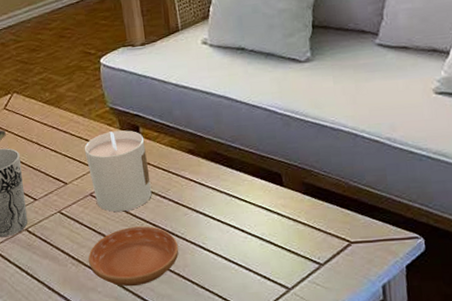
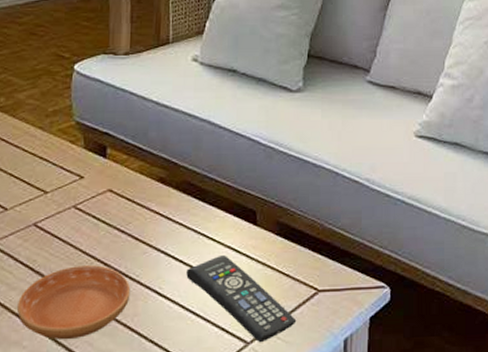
candle: present [84,130,152,212] -> none [36,150,111,247]
remote control: none [224,214,333,289] -> present [186,256,297,343]

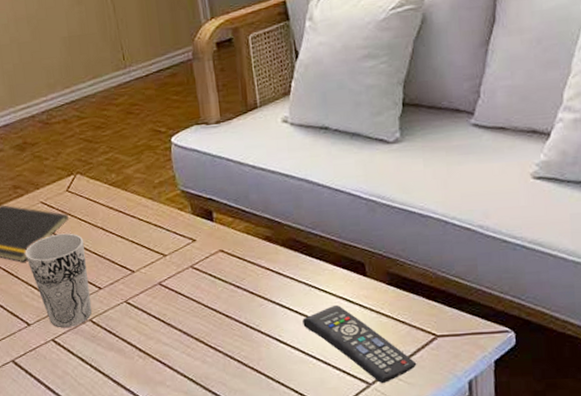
saucer: present [17,265,131,340] -> none [156,317,253,381]

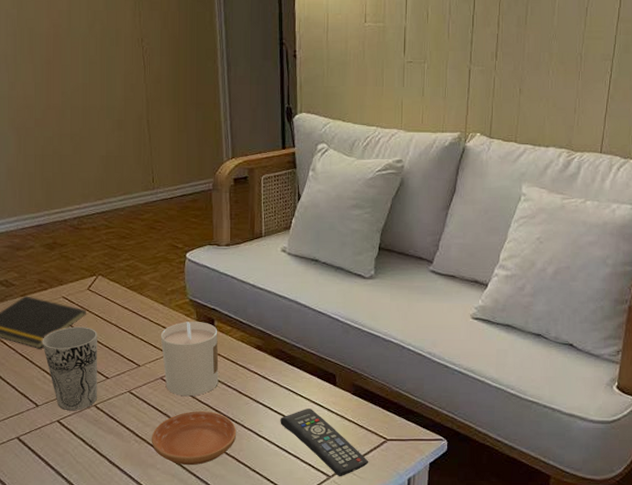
candle: none [152,215,226,303] -> present [160,322,219,397]
saucer: none [156,317,253,381] -> present [152,411,237,466]

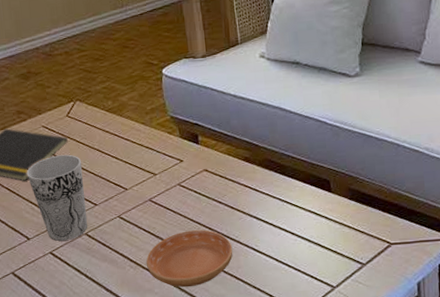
candle: present [160,322,219,397] -> none [144,138,209,217]
remote control: present [280,409,369,477] -> none [276,218,374,287]

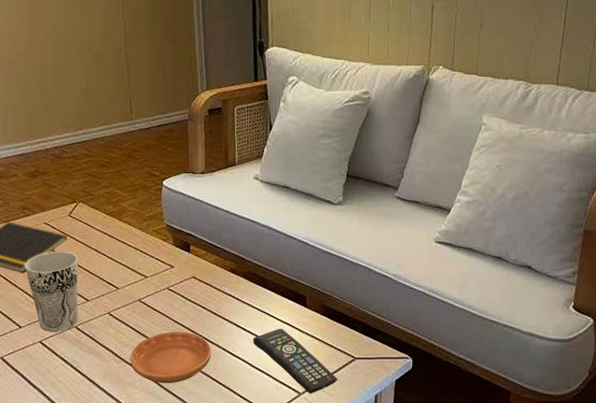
remote control: none [276,218,374,287] -> present [253,329,338,394]

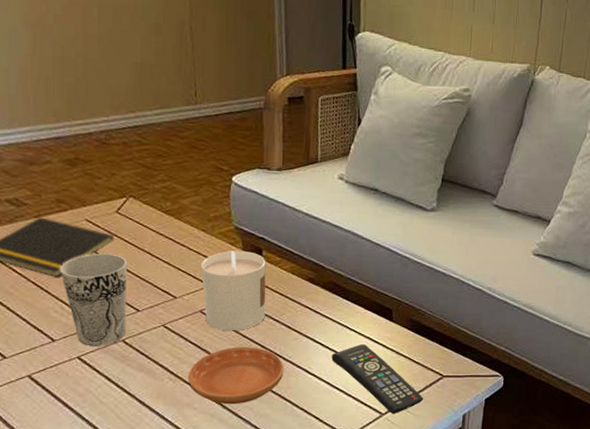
candle: none [138,246,194,318] -> present [200,251,266,331]

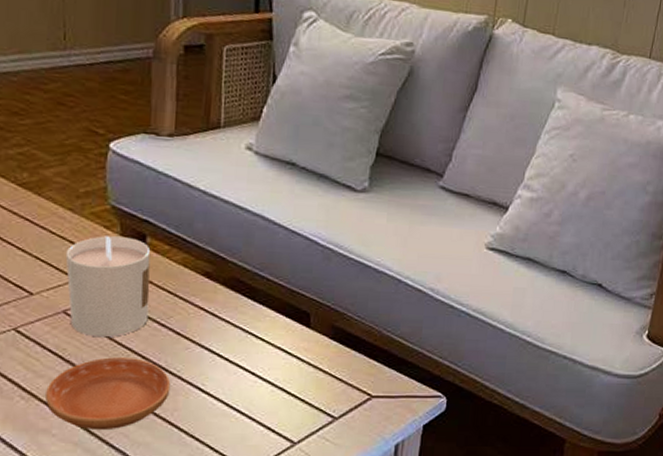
remote control: present [331,344,424,415] -> none [232,356,347,444]

